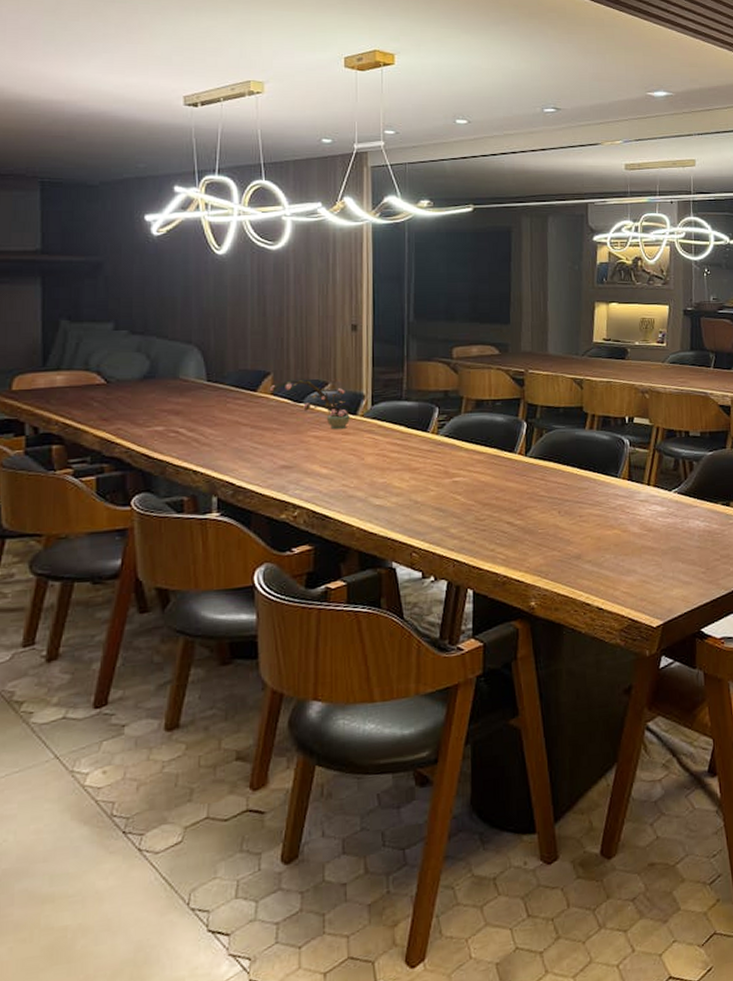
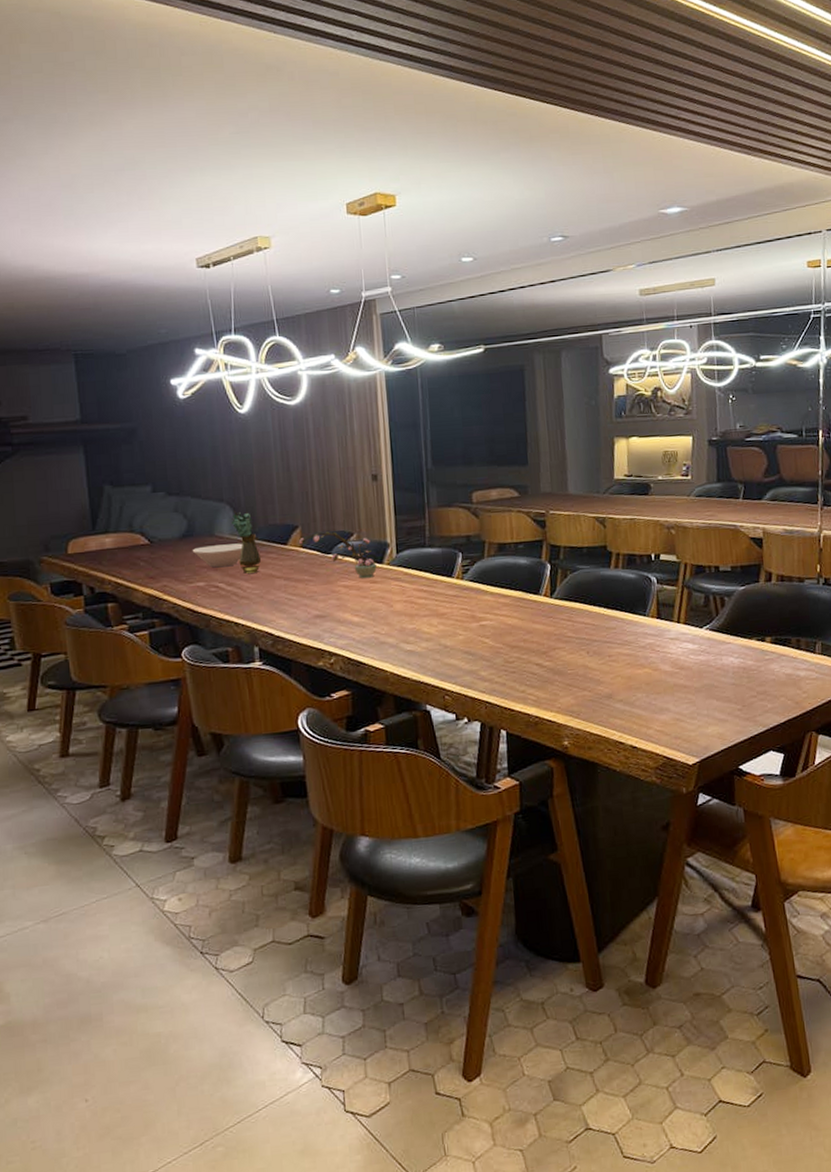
bowl: none [152,387,209,412] -> present [192,543,243,568]
vase: none [198,353,228,419] -> present [231,510,262,574]

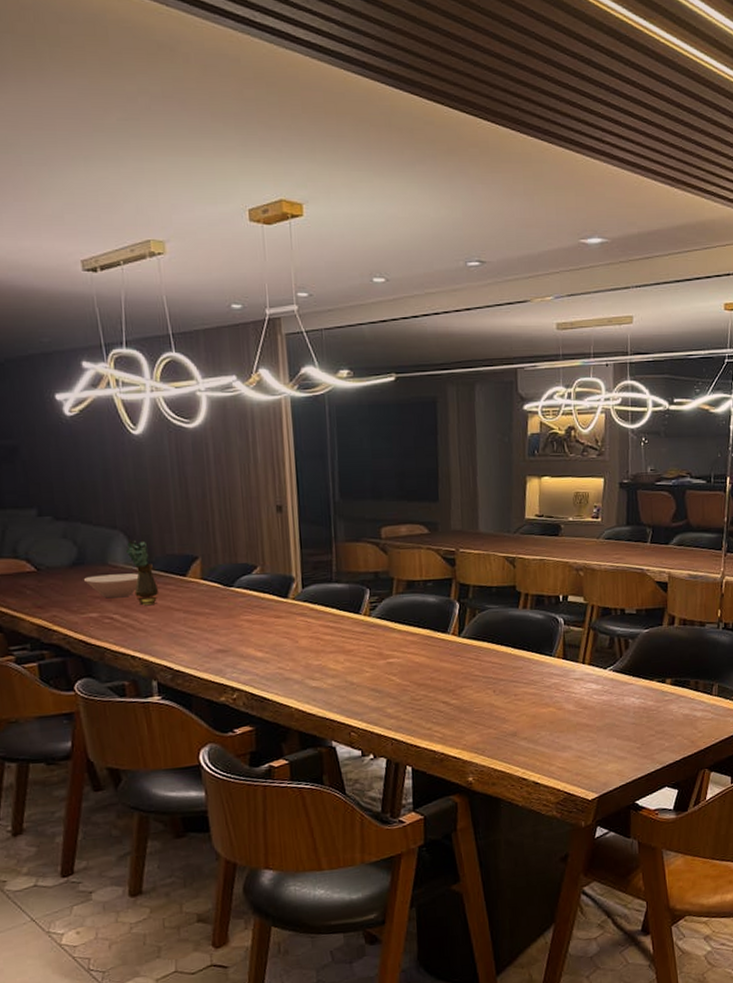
flower arrangement: present [298,531,377,579] -> none [198,564,282,614]

